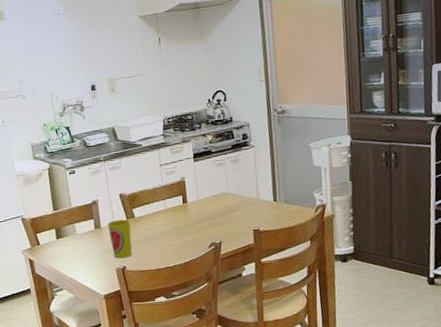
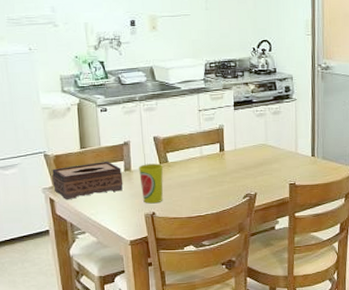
tissue box: none [29,220,95,260] -> present [52,161,123,200]

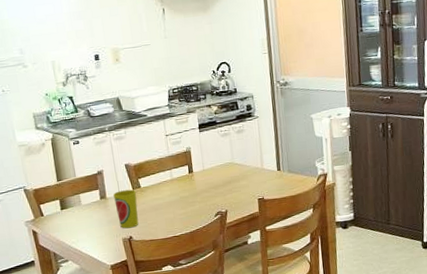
tissue box: present [52,161,123,200] -> none [32,191,100,231]

